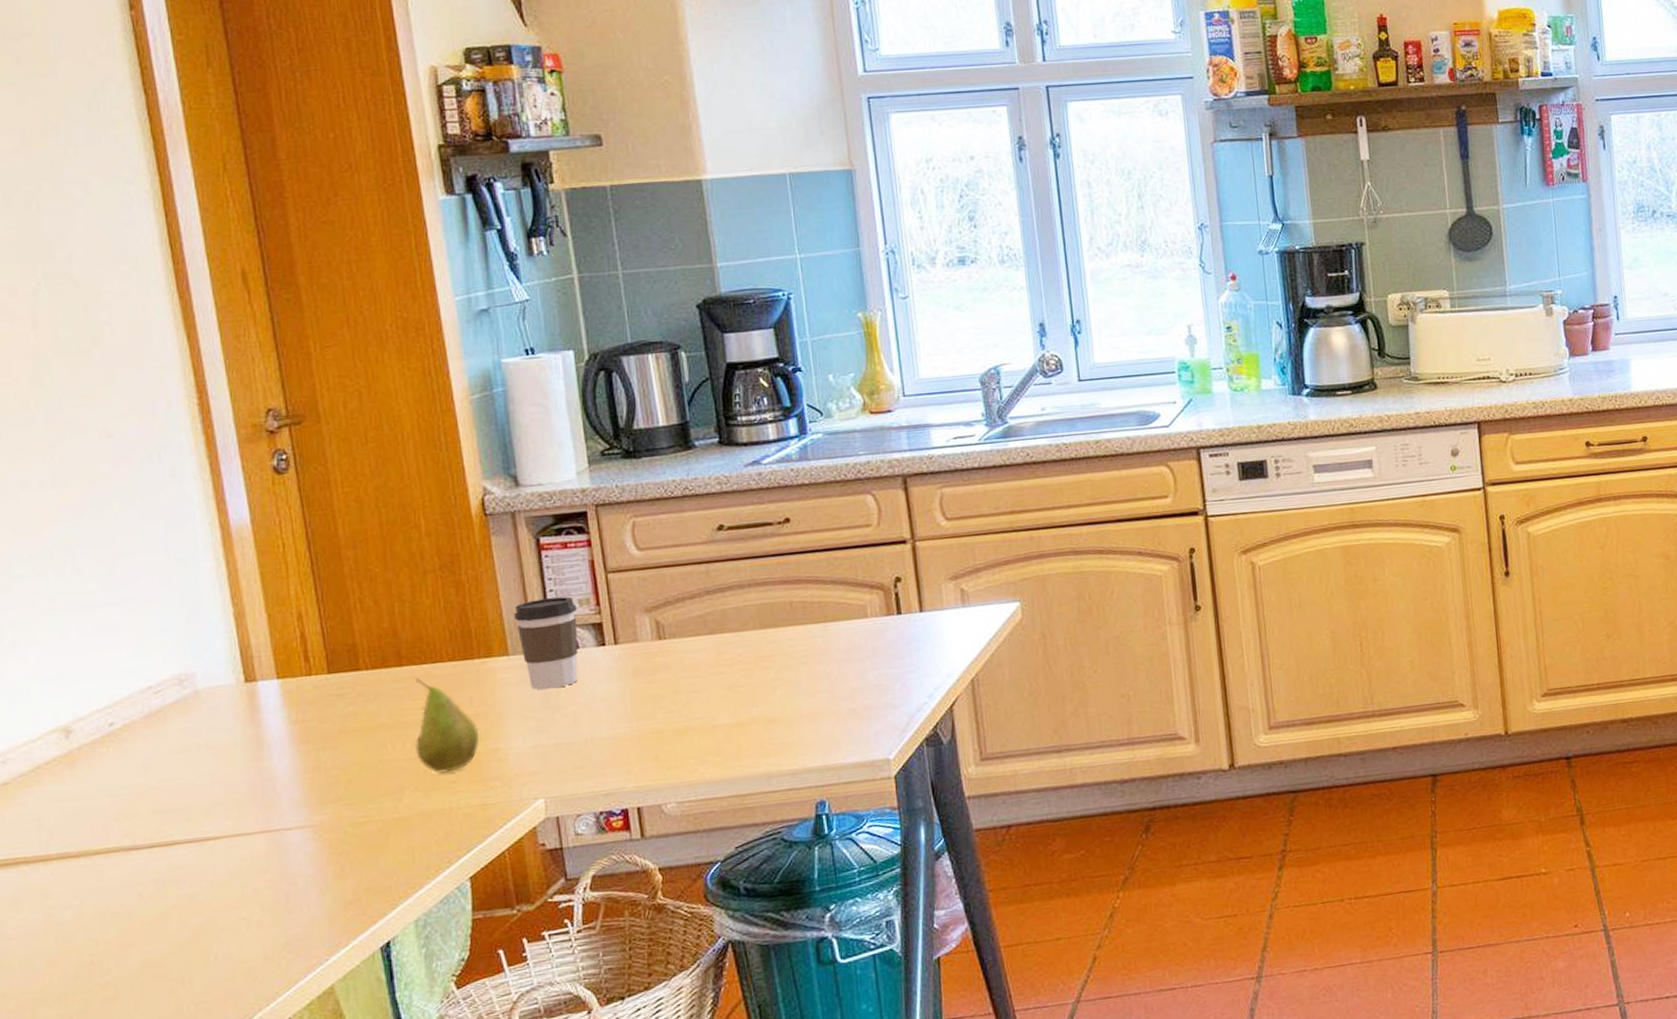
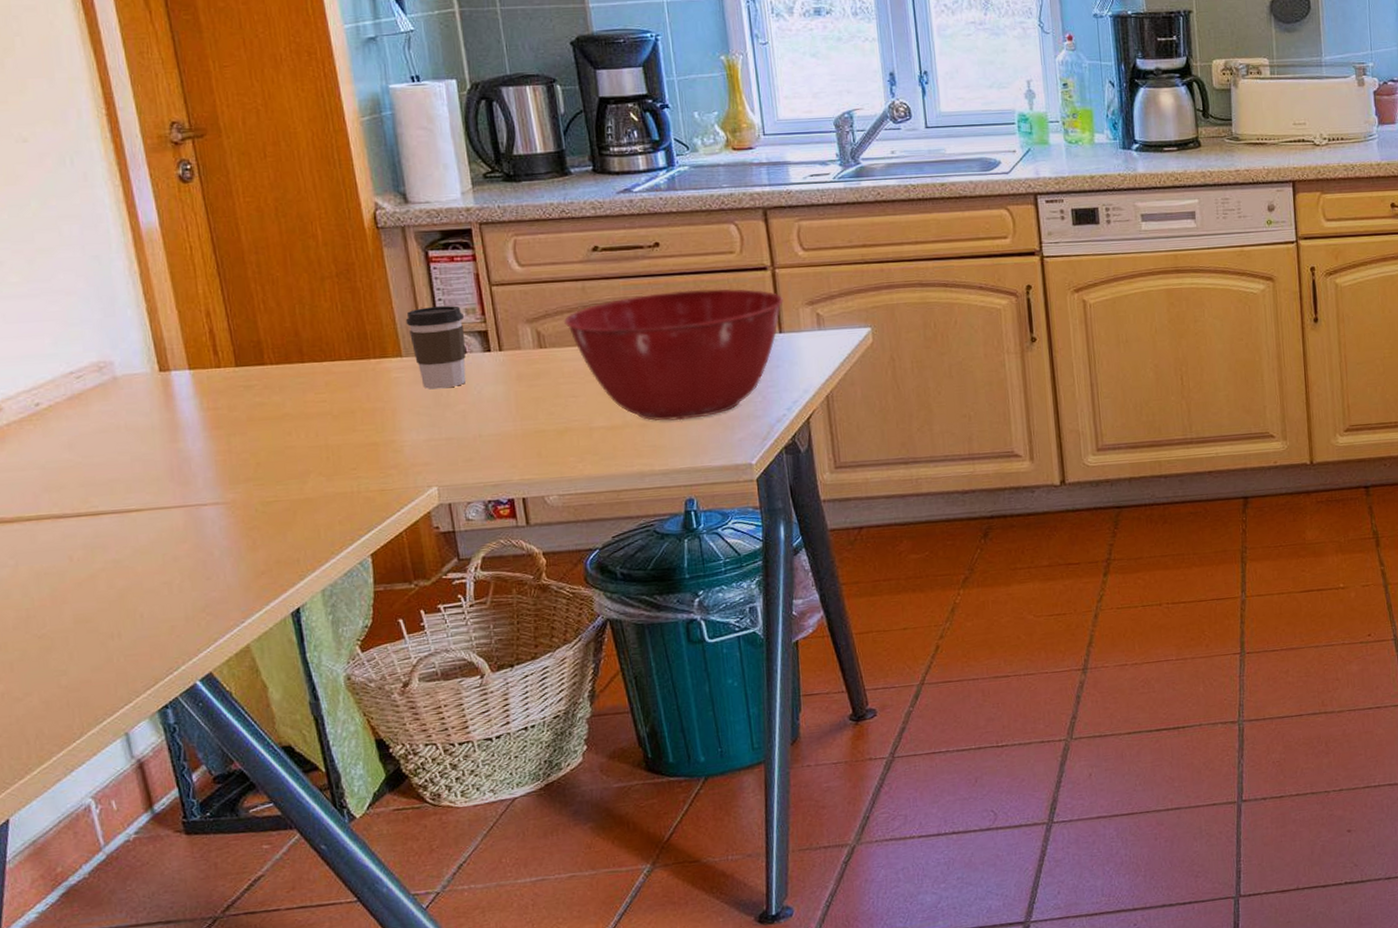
fruit: present [415,678,480,773] -> none [317,374,377,461]
mixing bowl: none [684,564,924,716] -> present [563,288,783,421]

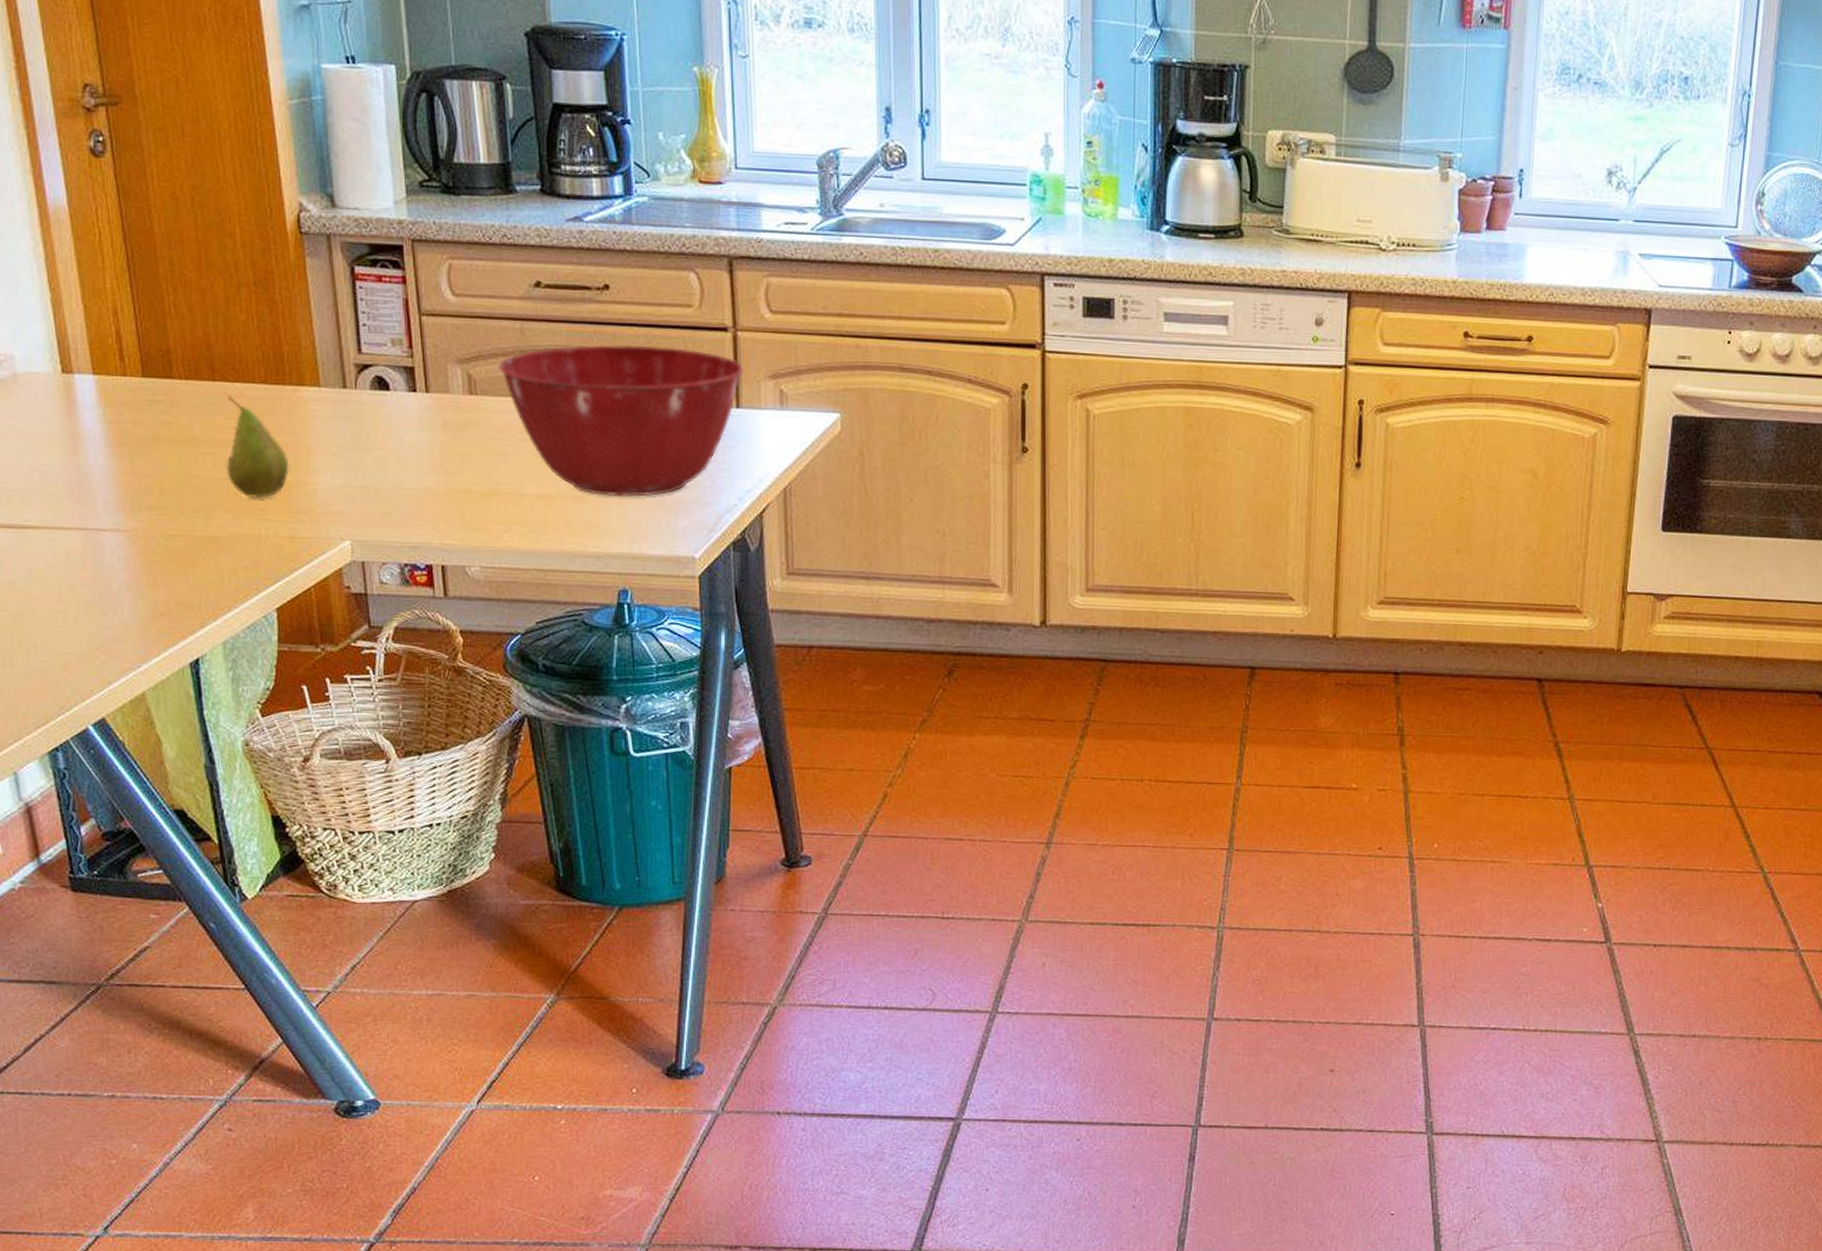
fruit: none [317,374,377,461] -> present [227,396,290,498]
coffee cup: present [405,305,467,390] -> none [326,331,389,429]

